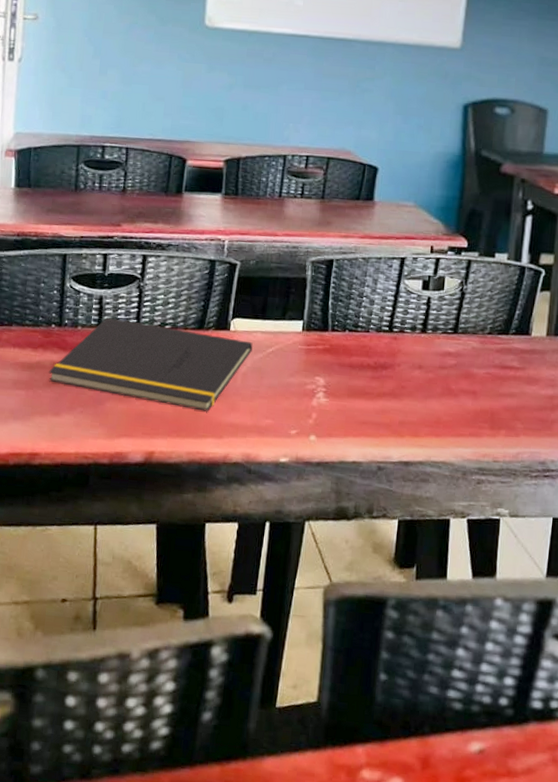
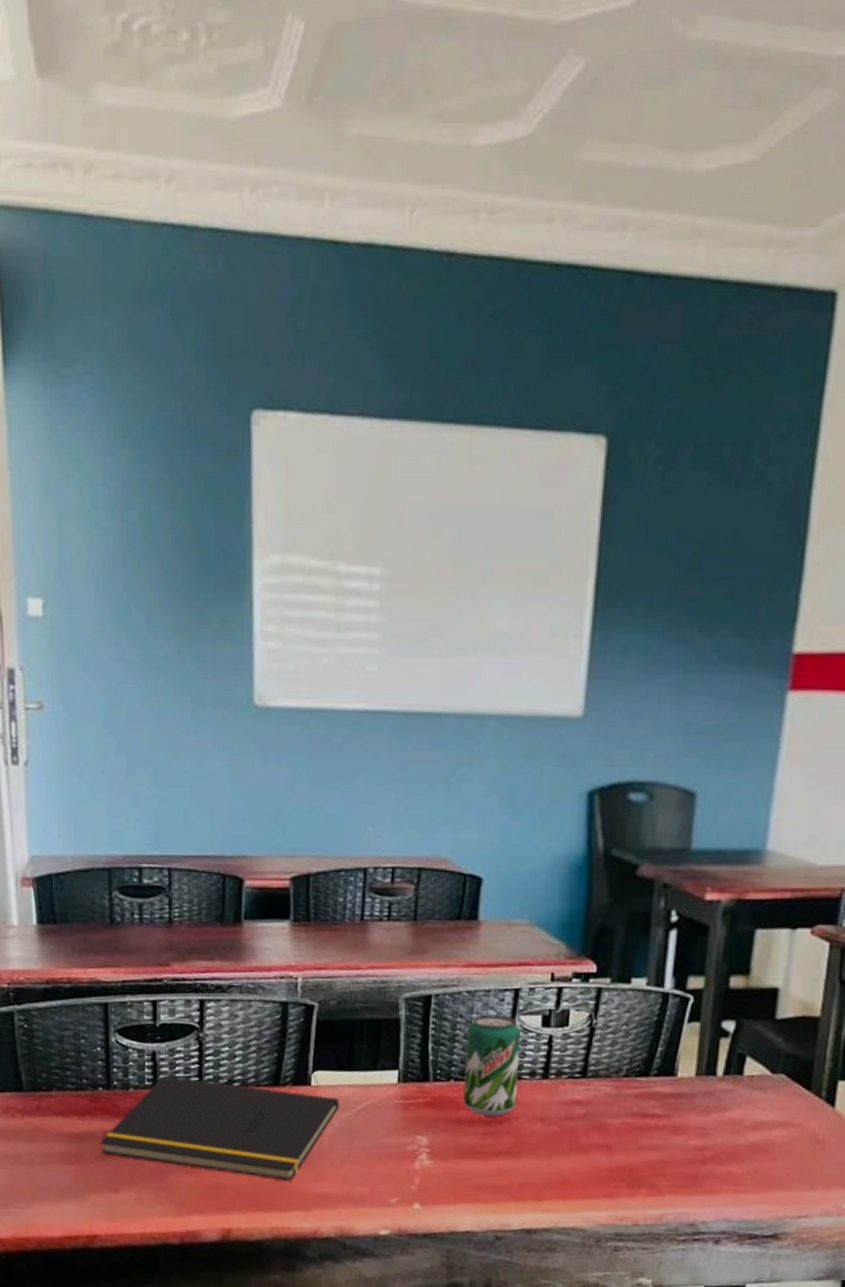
beverage can: none [356,277,405,363] -> present [463,1014,521,1116]

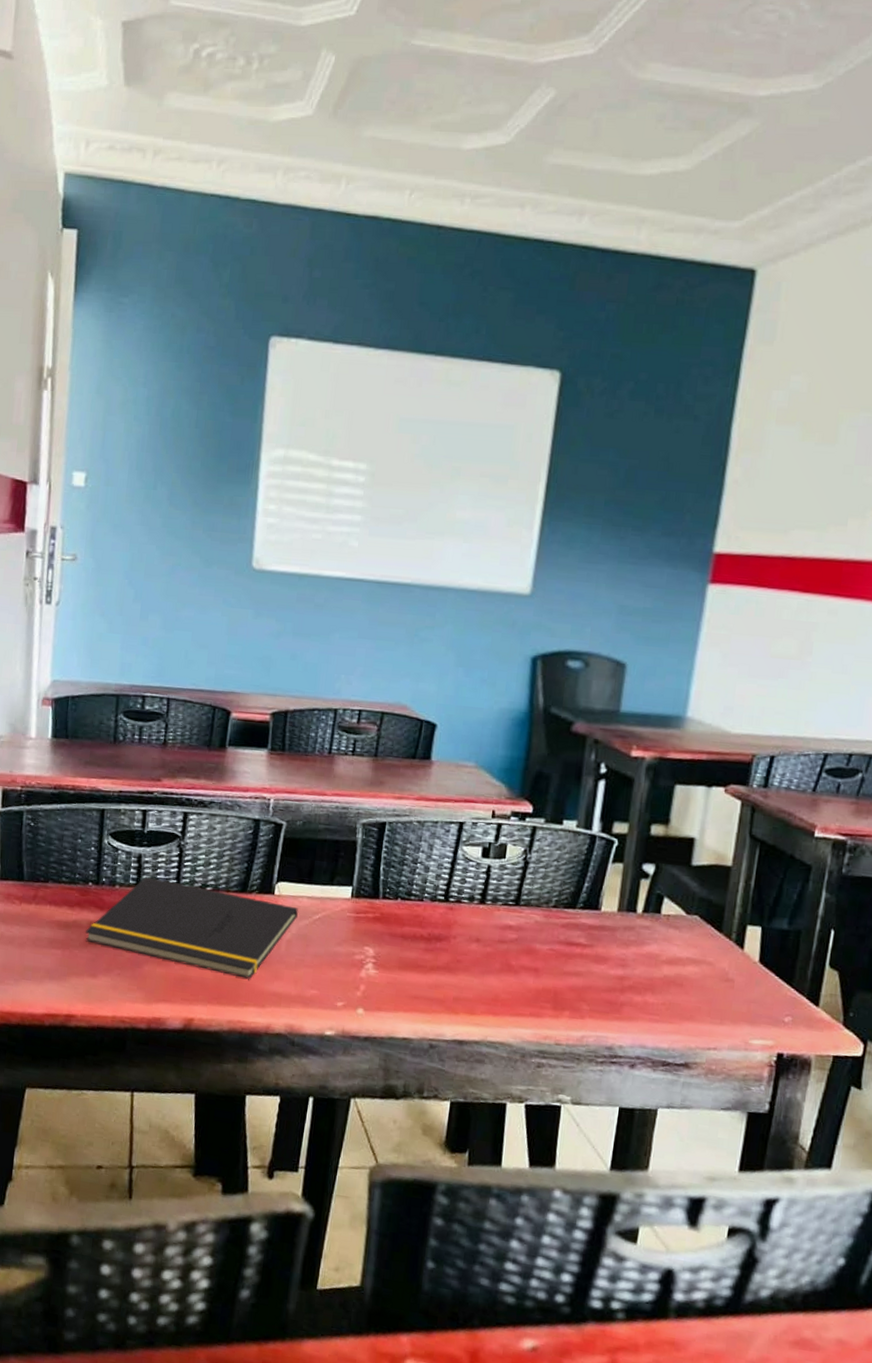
beverage can: present [463,1014,521,1116] -> none [408,843,463,934]

